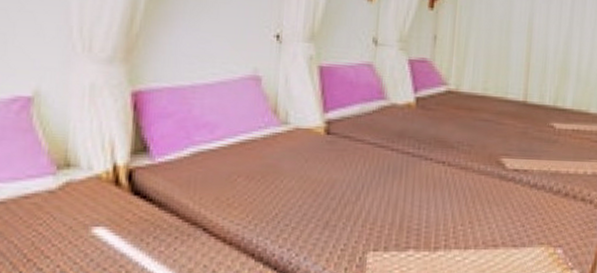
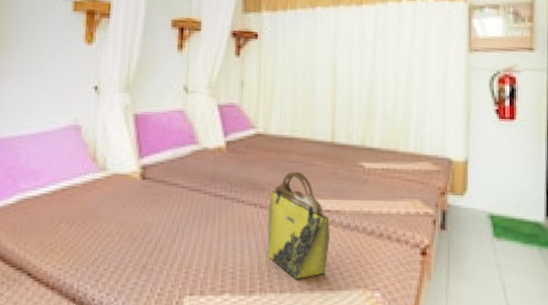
tote bag: none [454,130,518,237] -> present [267,171,330,280]

